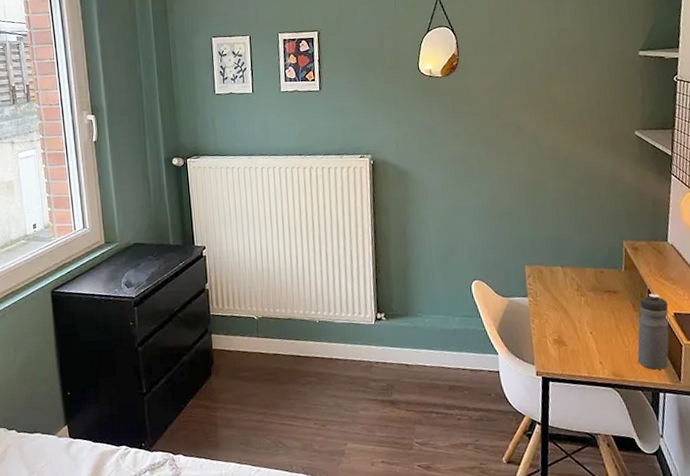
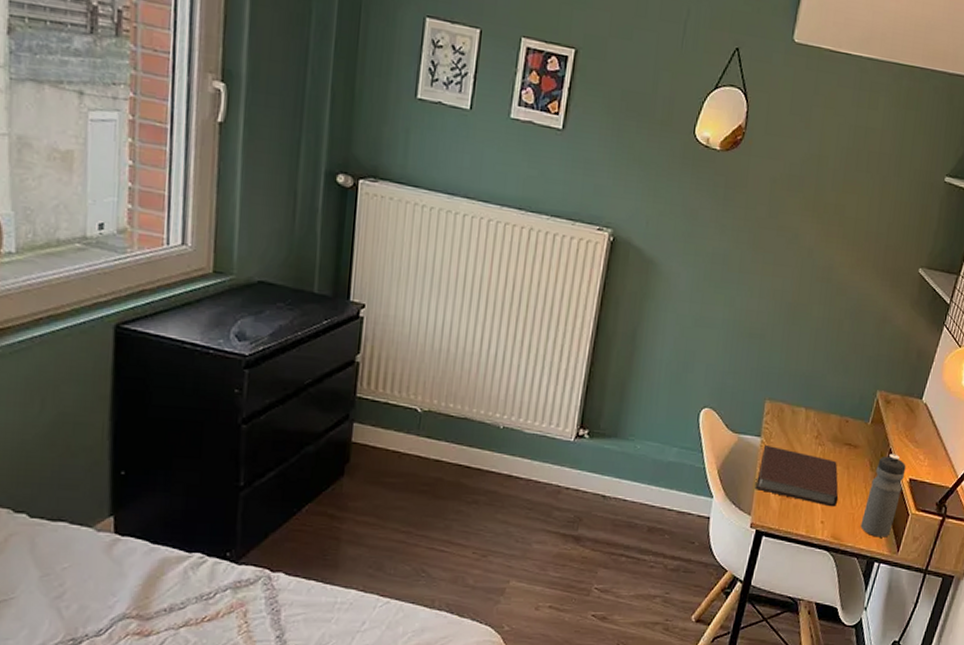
notebook: none [532,302,611,349] -> present [756,444,839,507]

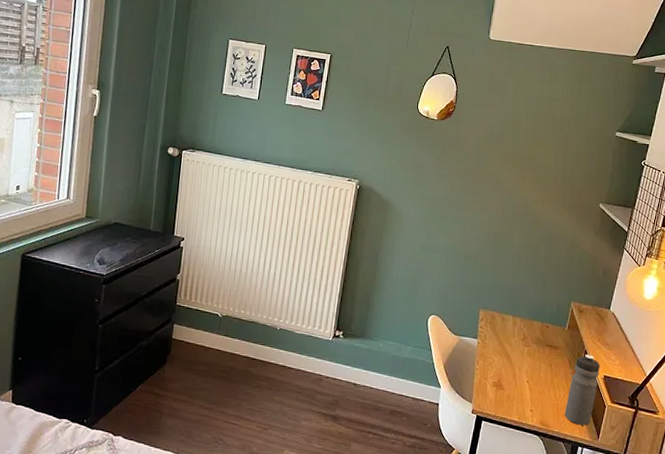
notebook: present [756,444,839,507] -> none [475,345,544,398]

